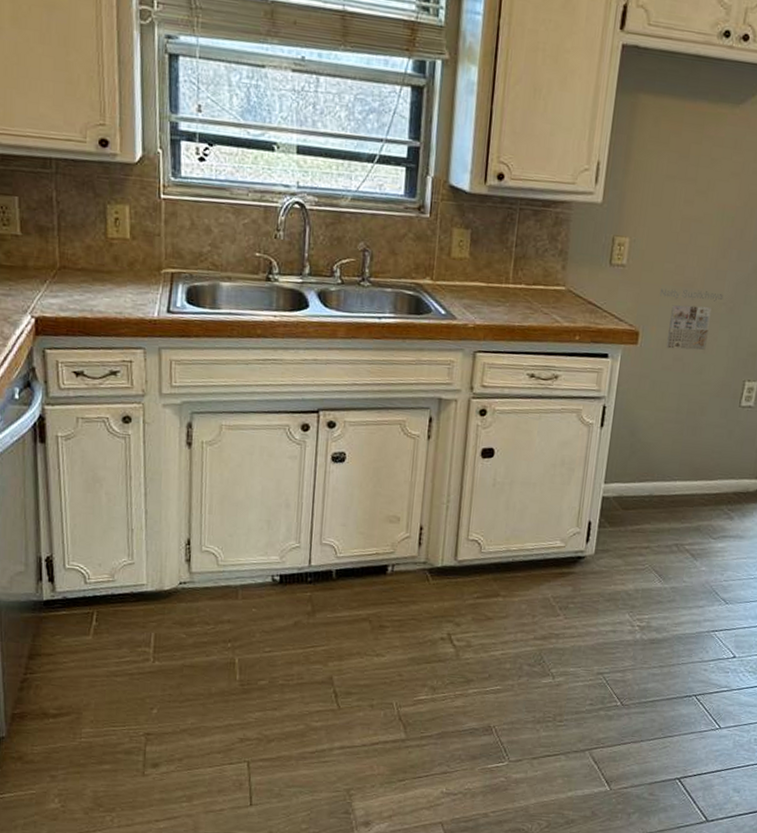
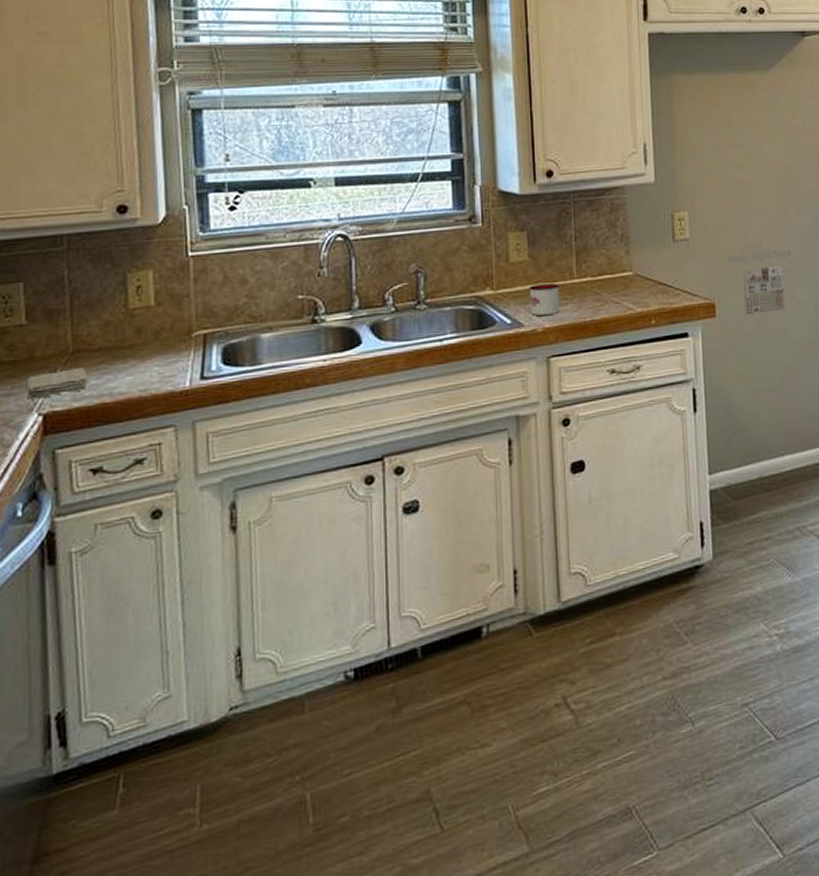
washcloth: none [21,281,72,303] -> present [25,367,88,399]
mug: none [464,282,494,313] -> present [529,283,560,316]

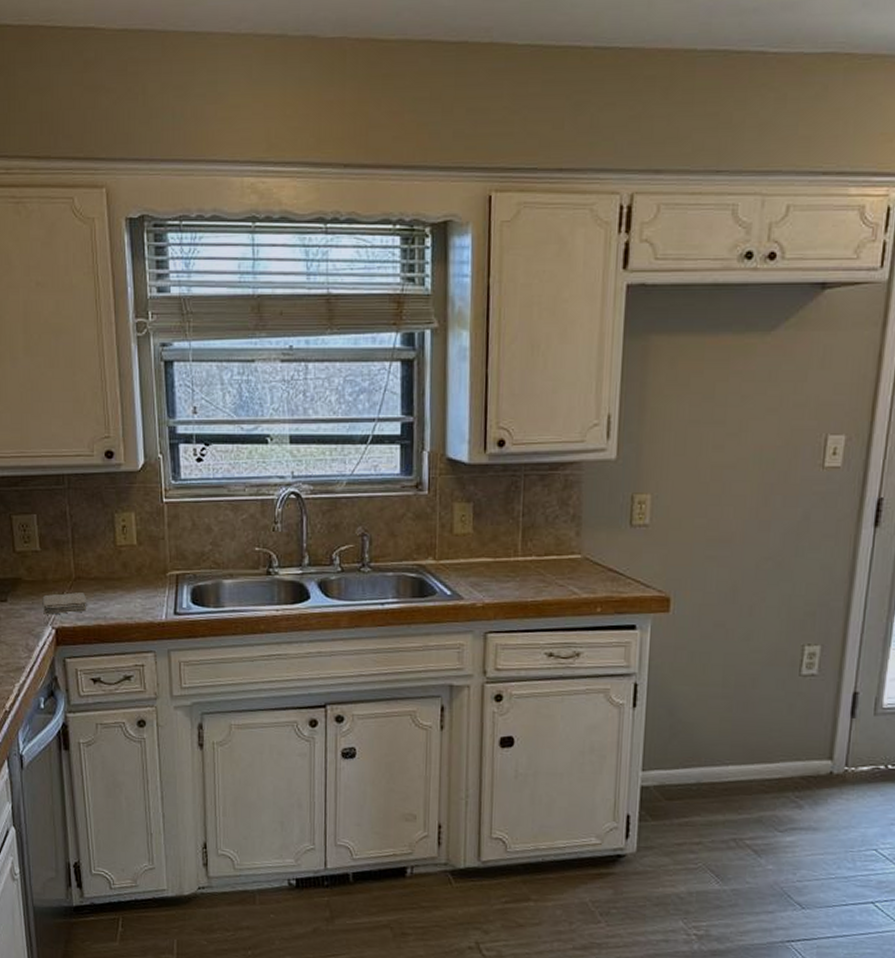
mug: present [529,283,560,316] -> none [471,558,502,590]
calendar: present [728,250,792,315] -> none [691,545,769,615]

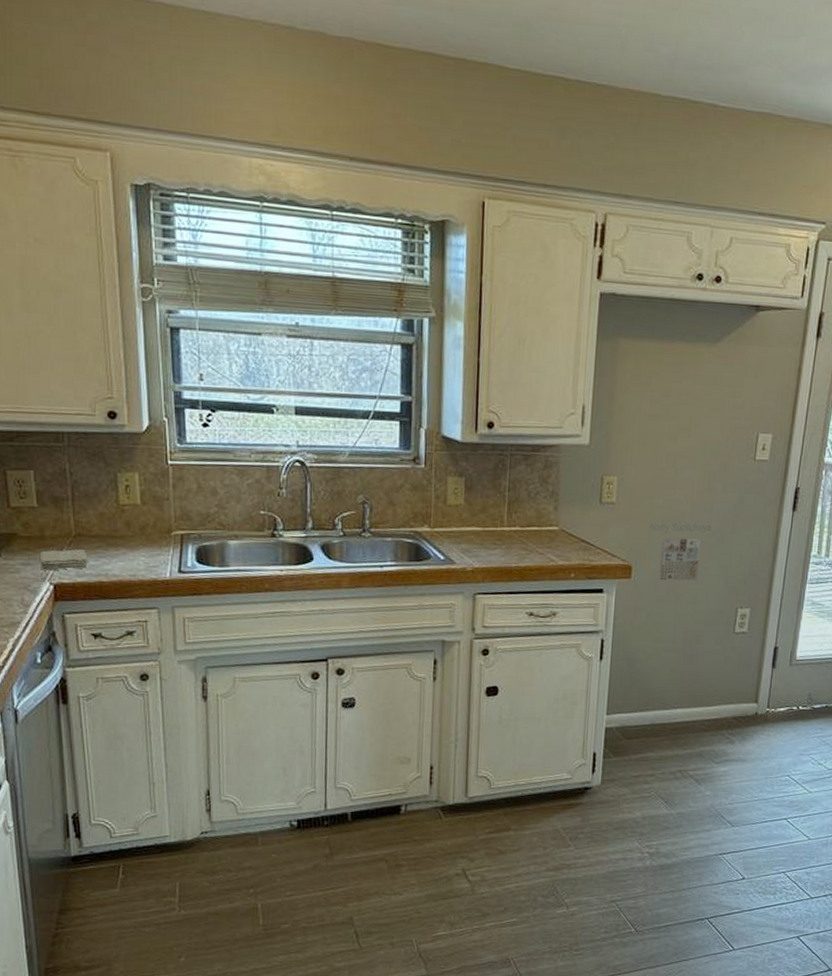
calendar: none [691,545,769,615] -> present [649,523,712,581]

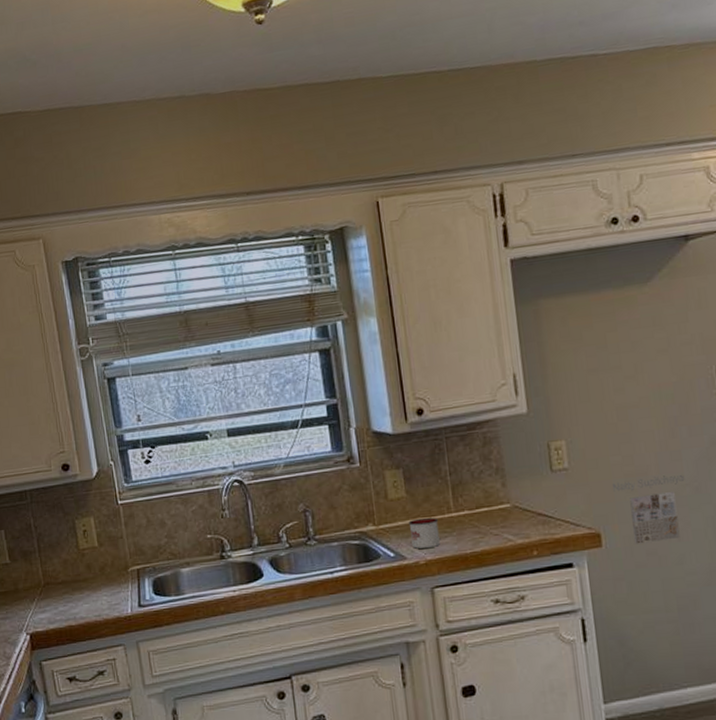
washcloth: present [39,549,88,571] -> none [15,597,58,622]
mug: none [462,527,490,556] -> present [408,517,440,549]

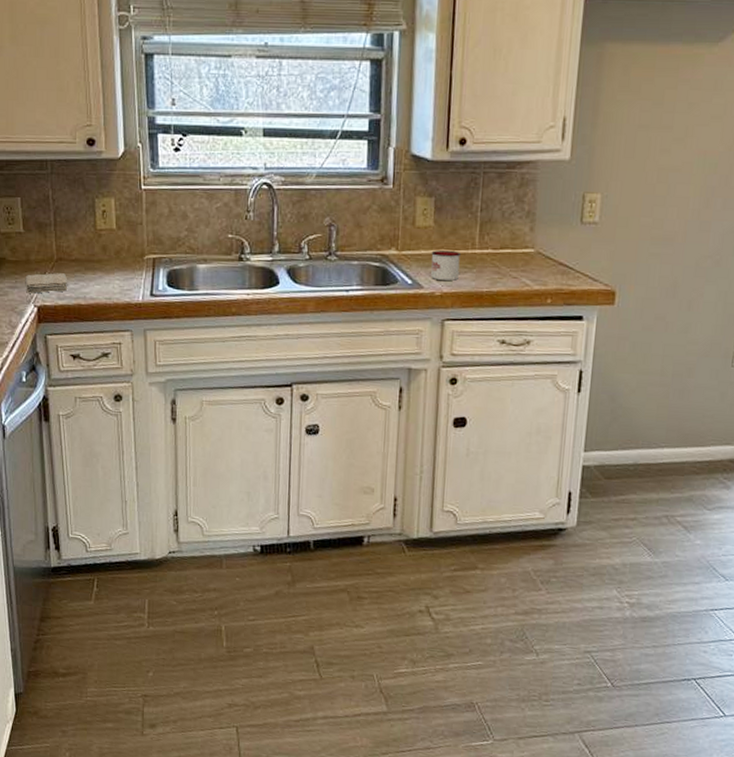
washcloth: none [15,597,58,622] -> present [25,273,68,294]
calendar: present [612,475,685,544] -> none [636,244,709,308]

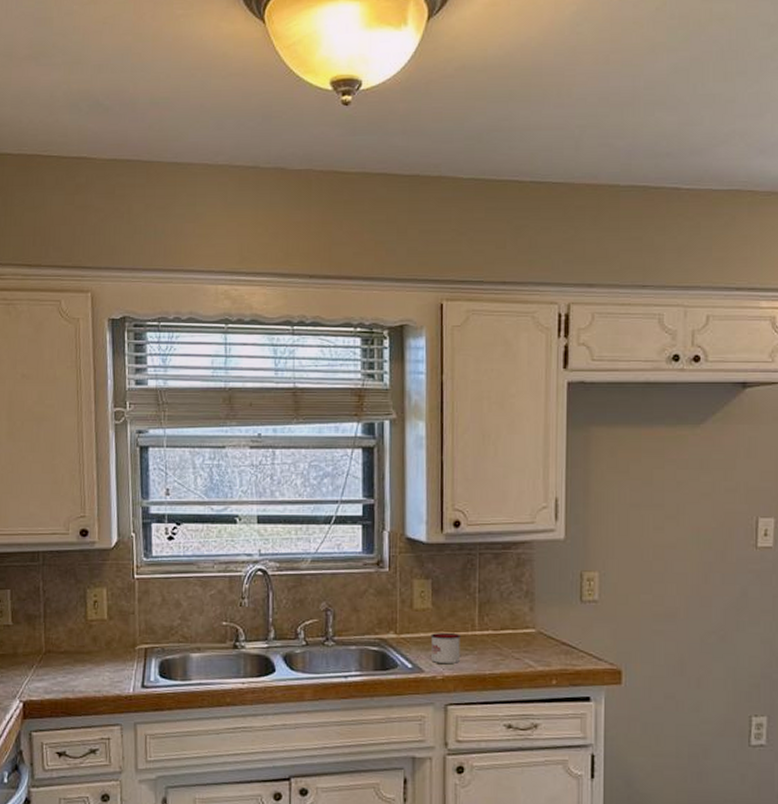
washcloth: present [25,273,68,294] -> none [11,666,56,688]

